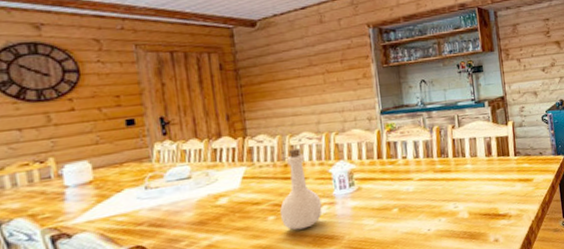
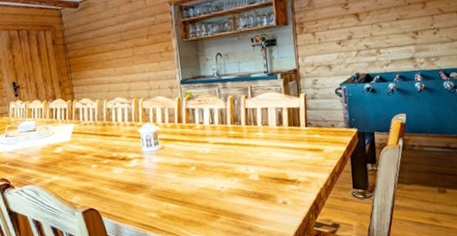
bottle: present [280,148,323,230] -> none [100,111,133,178]

